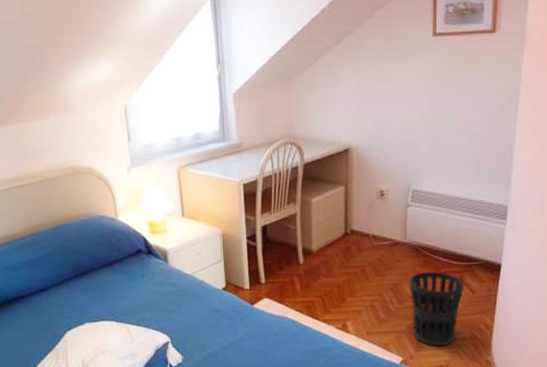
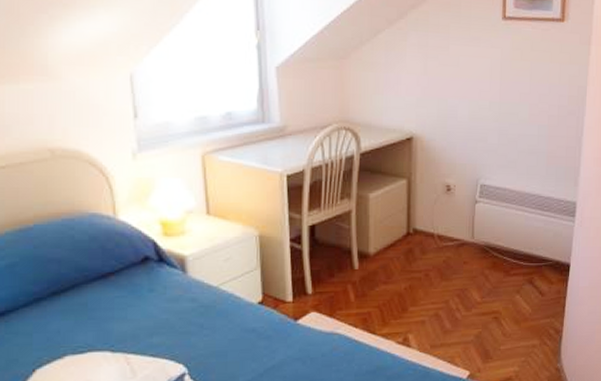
wastebasket: present [409,270,464,346] -> none [476,272,533,356]

